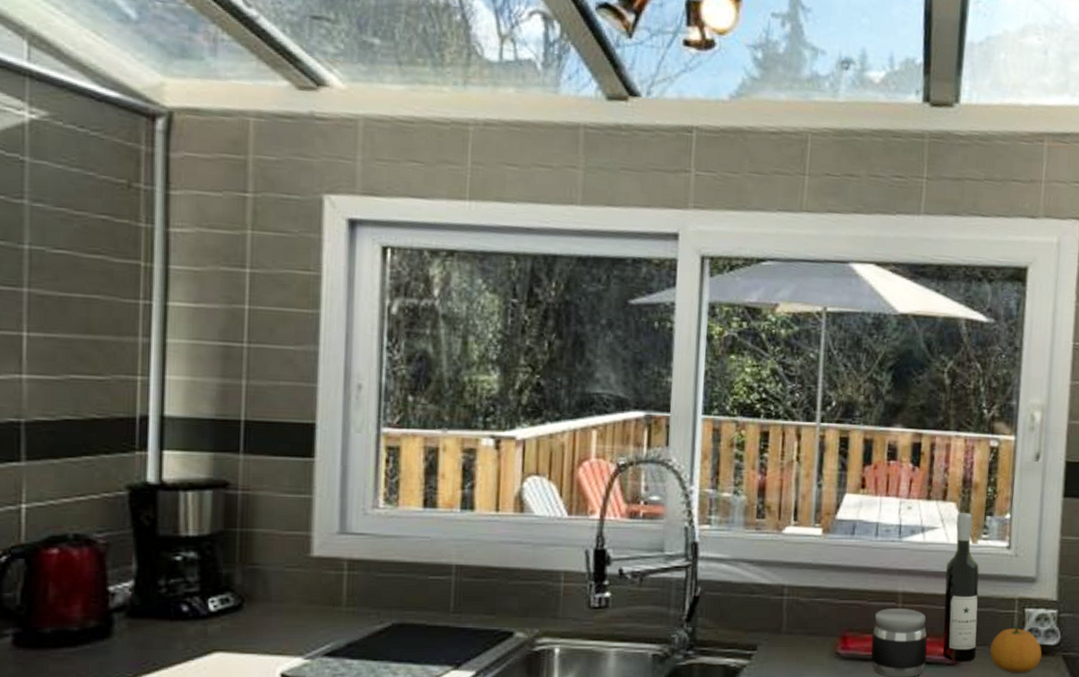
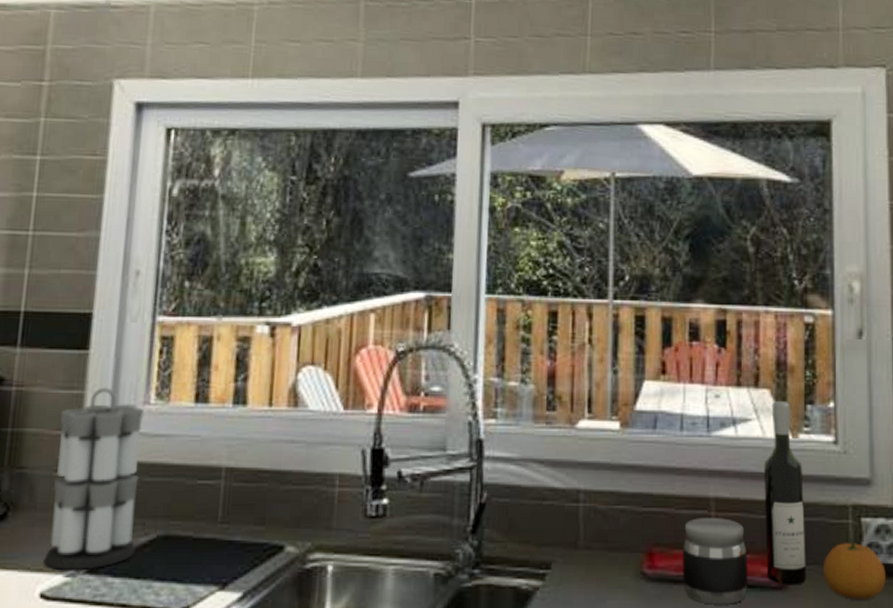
spice rack: none [282,492,374,653] -> present [44,387,145,570]

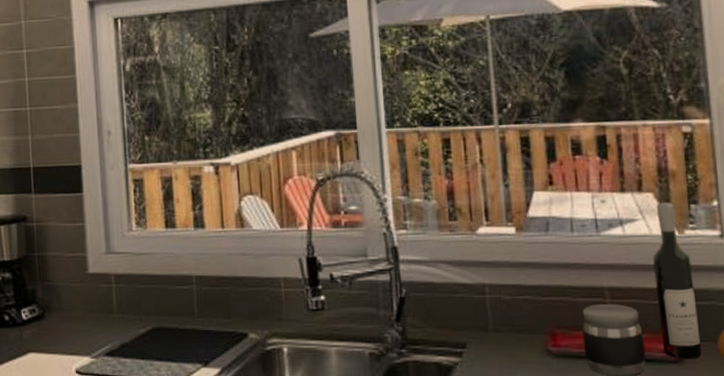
spice rack: present [44,387,145,570] -> none [69,220,138,353]

